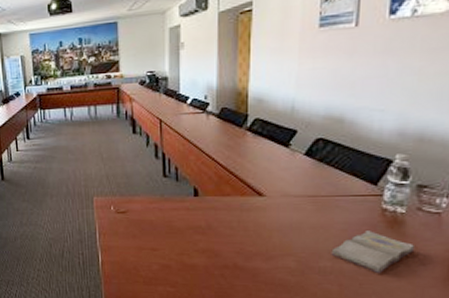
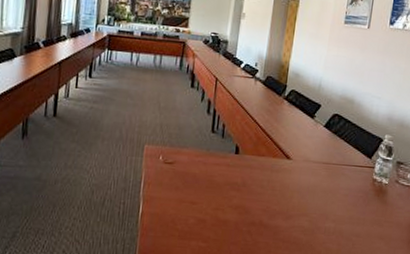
diary: present [331,231,416,274] -> none [335,197,392,236]

